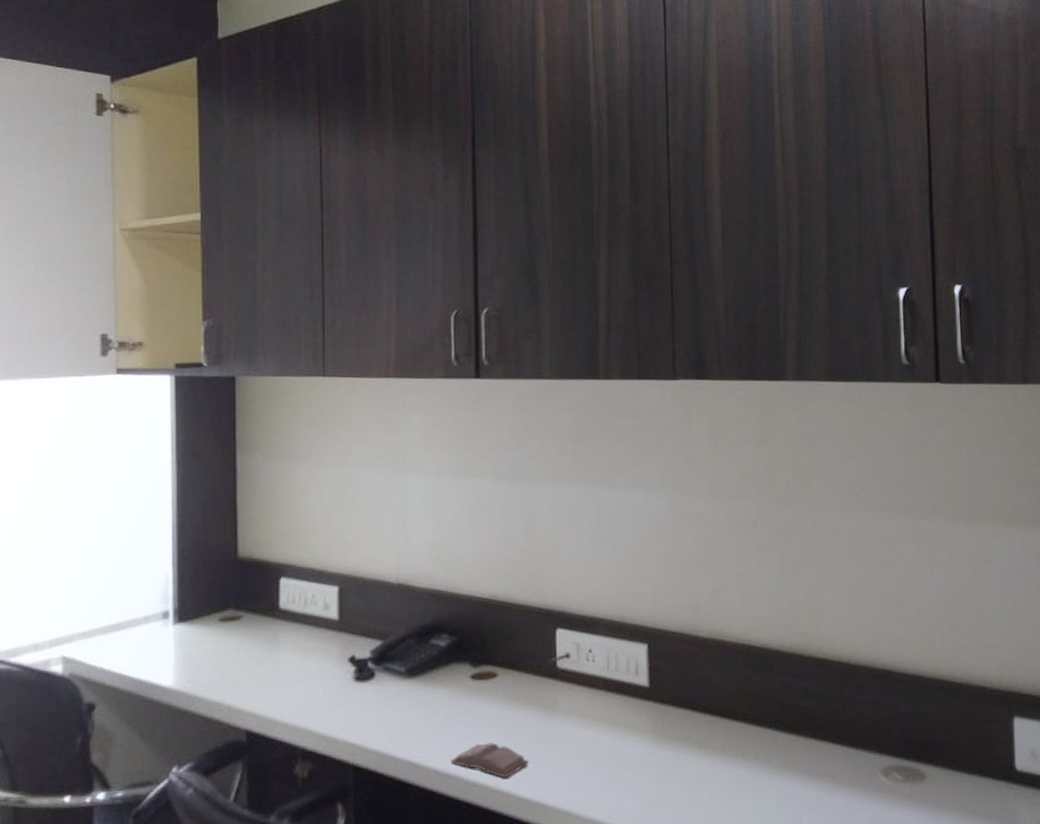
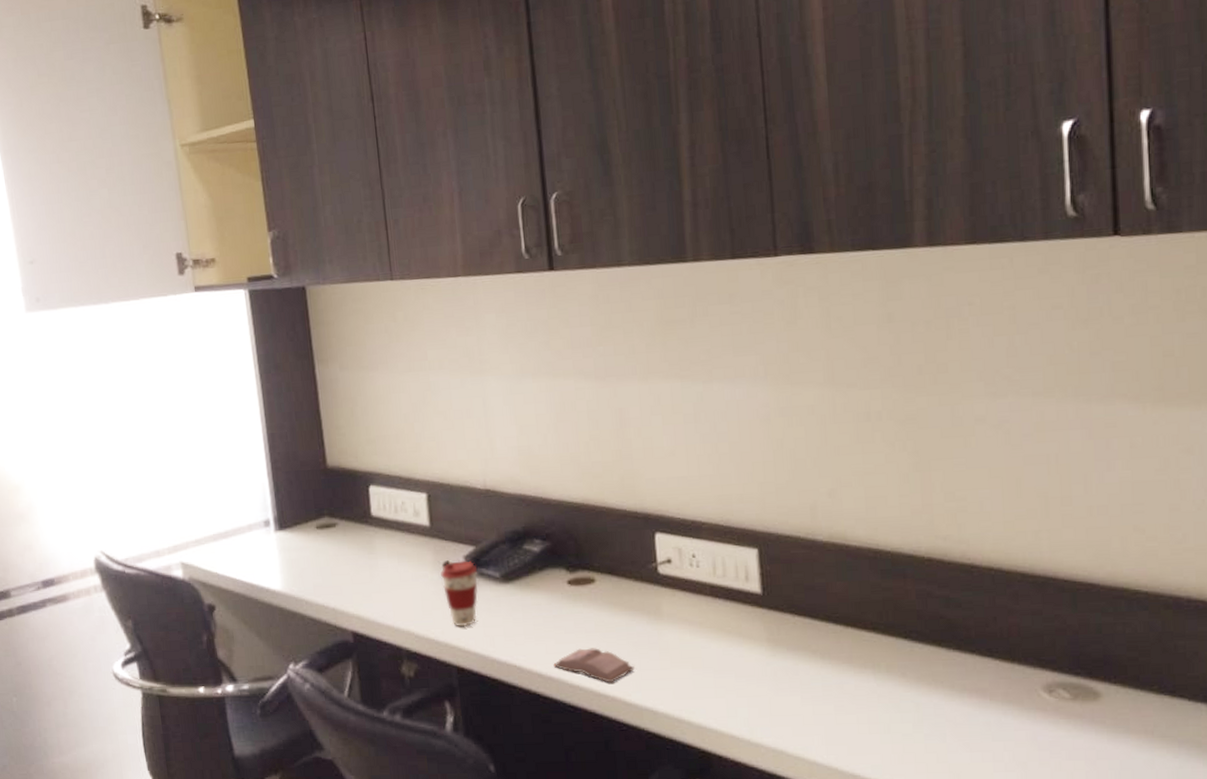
coffee cup: none [345,655,383,724] -> present [441,560,478,627]

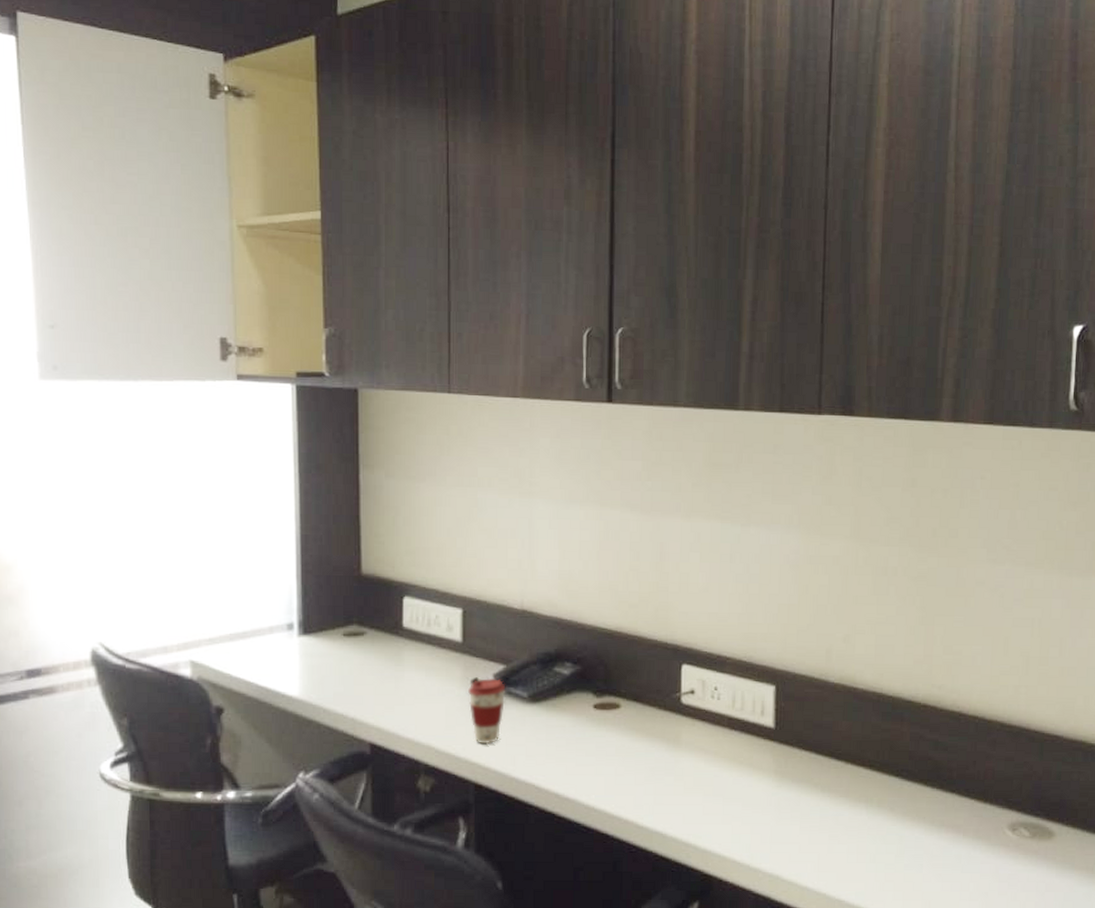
book: present [553,648,634,683] -> none [571,771,649,806]

